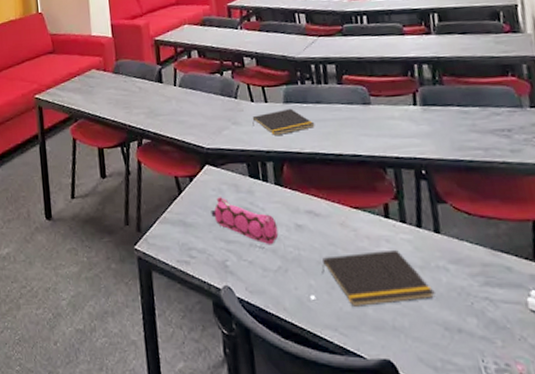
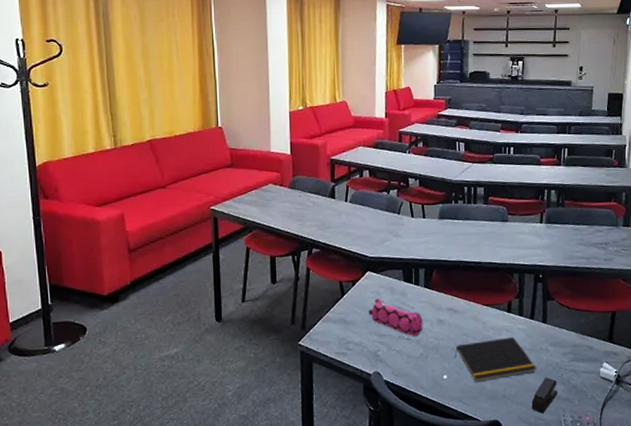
notepad: present [252,108,315,136] -> none [411,224,462,247]
stapler: none [433,305,470,356] -> present [531,377,558,414]

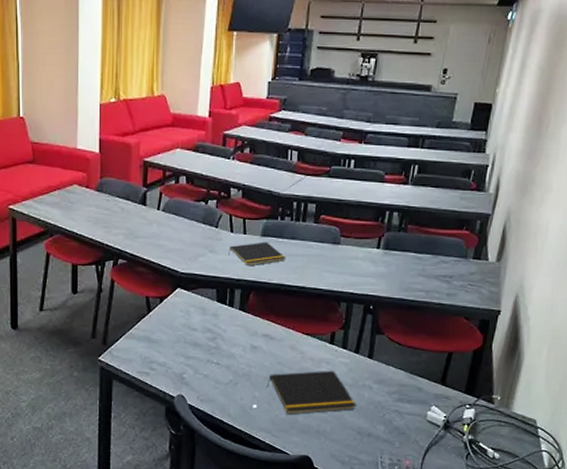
pencil case: present [368,297,423,337] -> none [176,317,235,362]
notepad: none [411,224,462,247] -> present [228,241,286,267]
stapler: present [531,377,558,414] -> none [346,415,378,453]

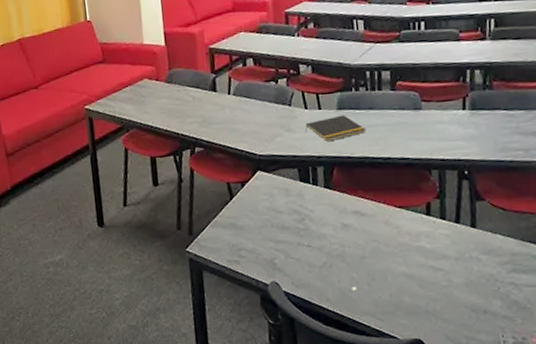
notepad: present [266,370,357,414] -> none [364,243,466,295]

